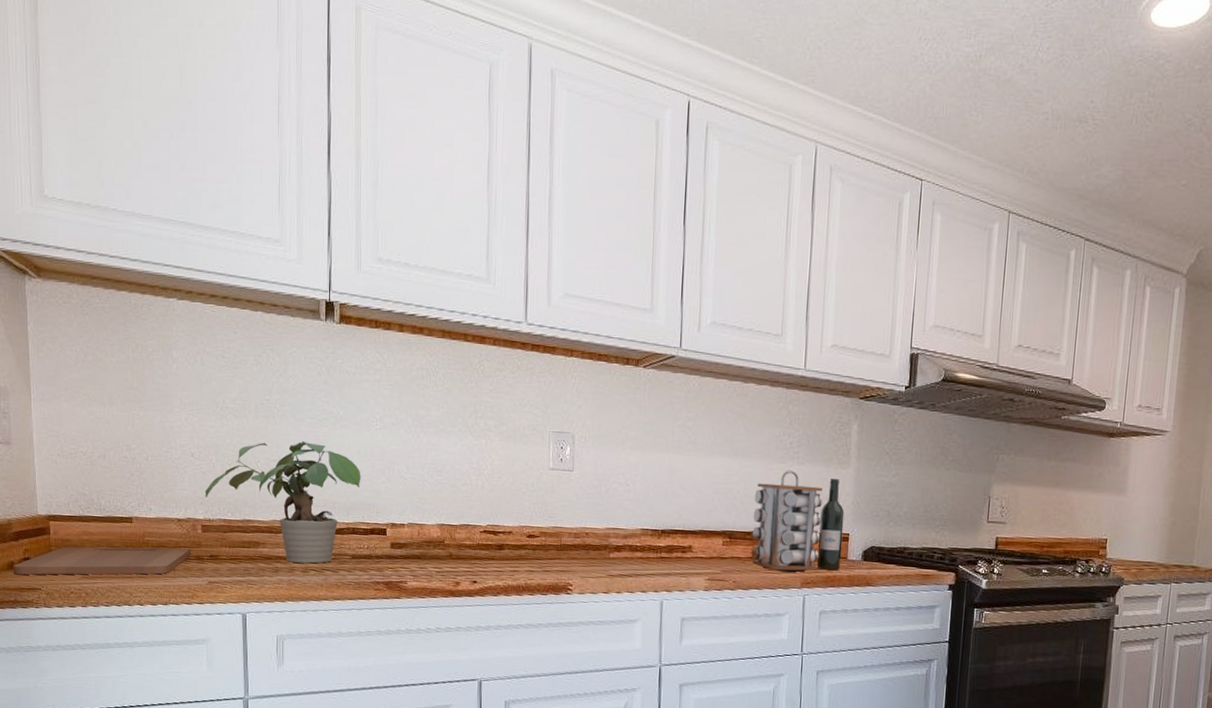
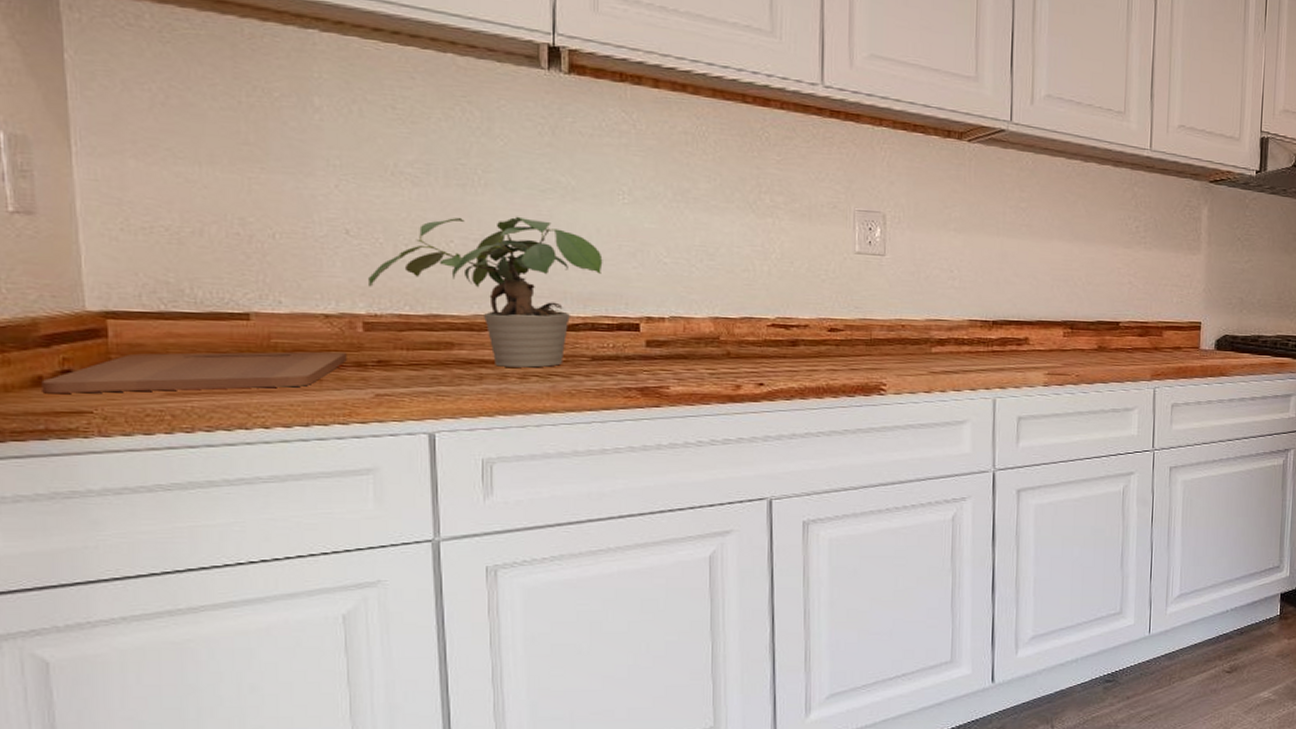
spice rack: present [751,470,823,572] -> none [1095,255,1173,364]
wine bottle: present [816,479,845,571] -> none [1167,265,1196,361]

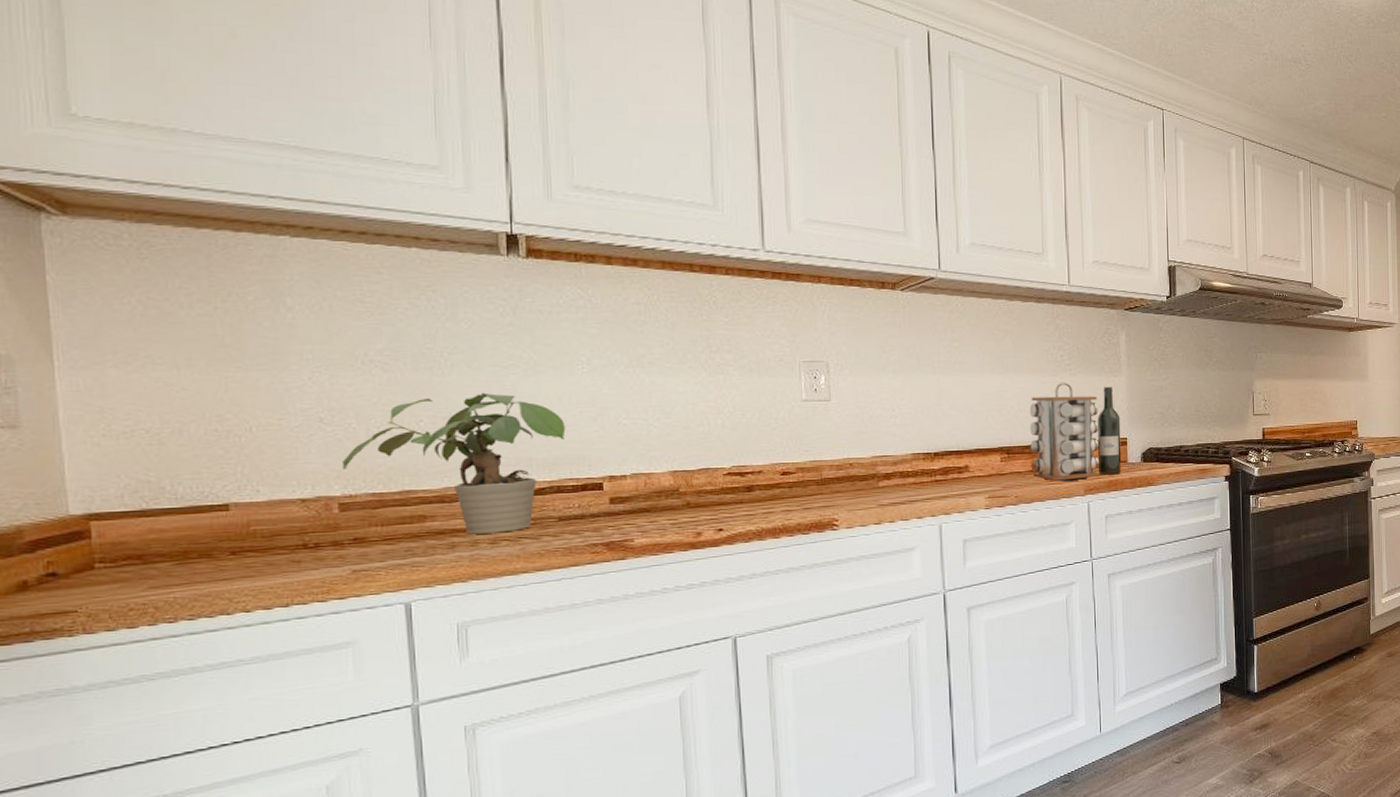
cutting board: present [41,351,347,394] -> none [26,533,324,598]
spice rack: none [1095,255,1173,364] -> present [1029,382,1100,482]
wine bottle: none [1167,265,1196,361] -> present [1097,387,1122,475]

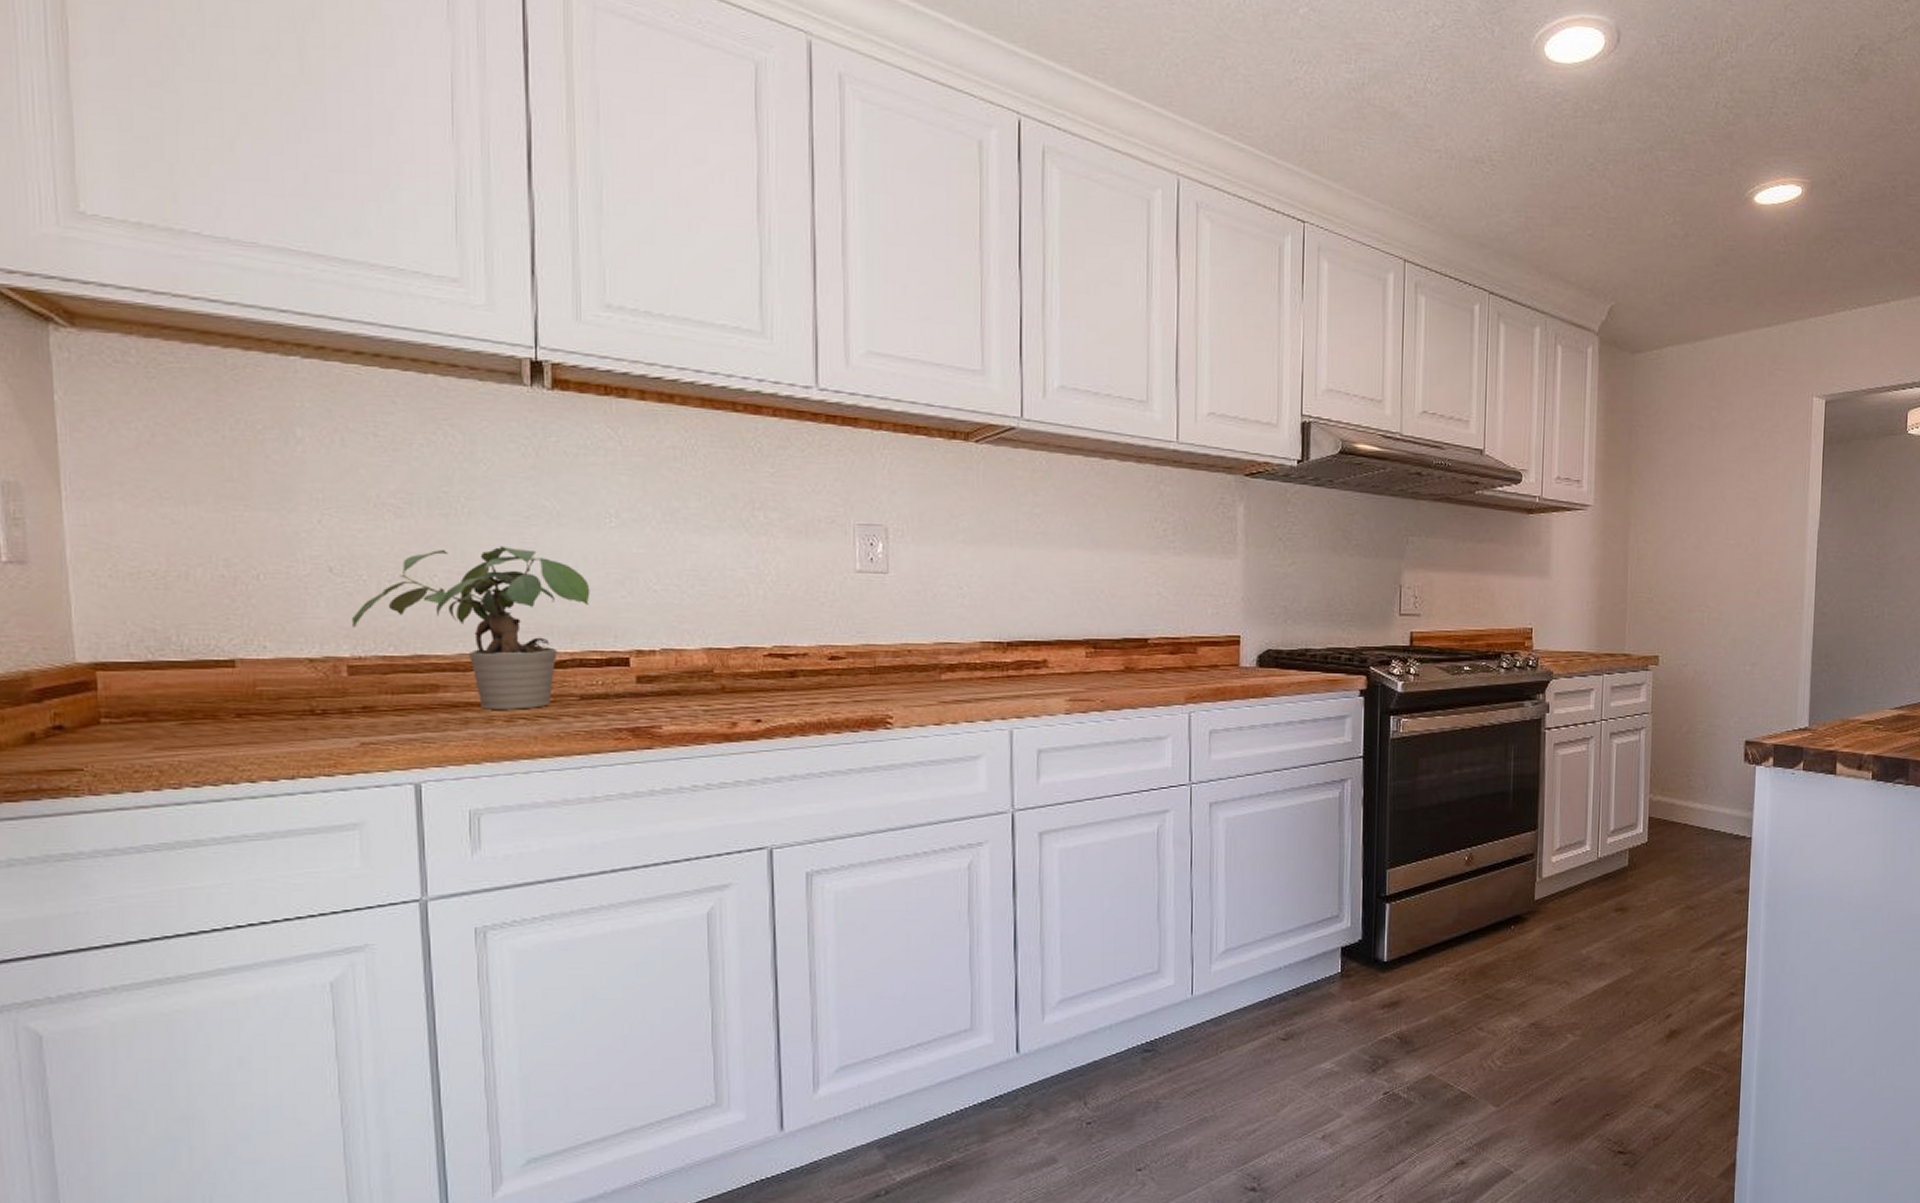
spice rack: present [1029,382,1100,482] -> none [1122,562,1207,686]
wine bottle: present [1097,387,1122,475] -> none [1203,571,1233,681]

